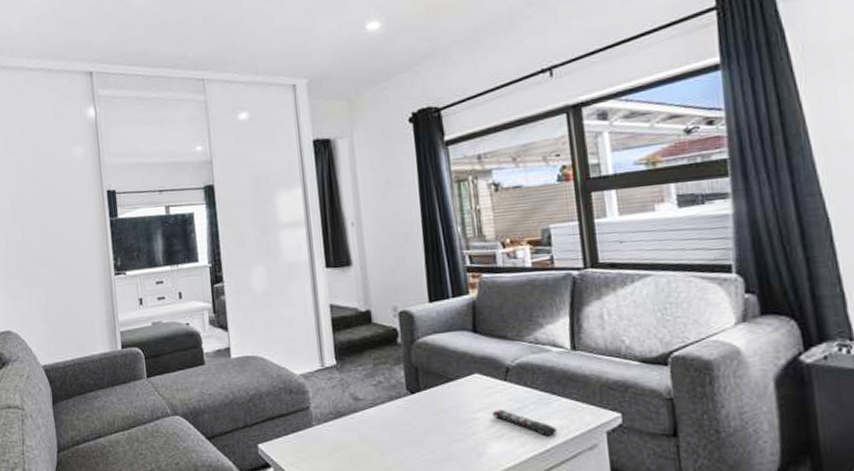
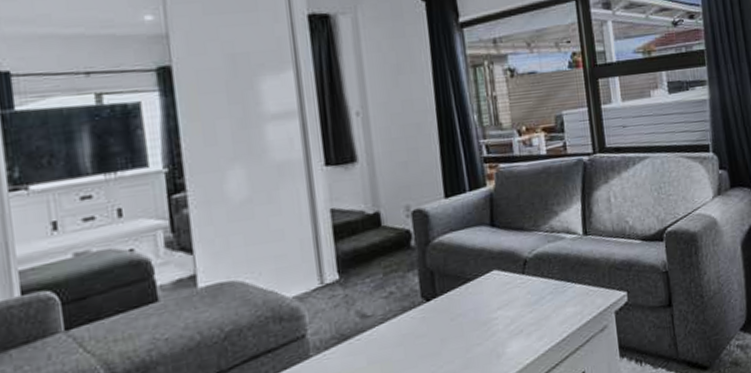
remote control: present [492,408,557,437] -> none [510,303,572,326]

